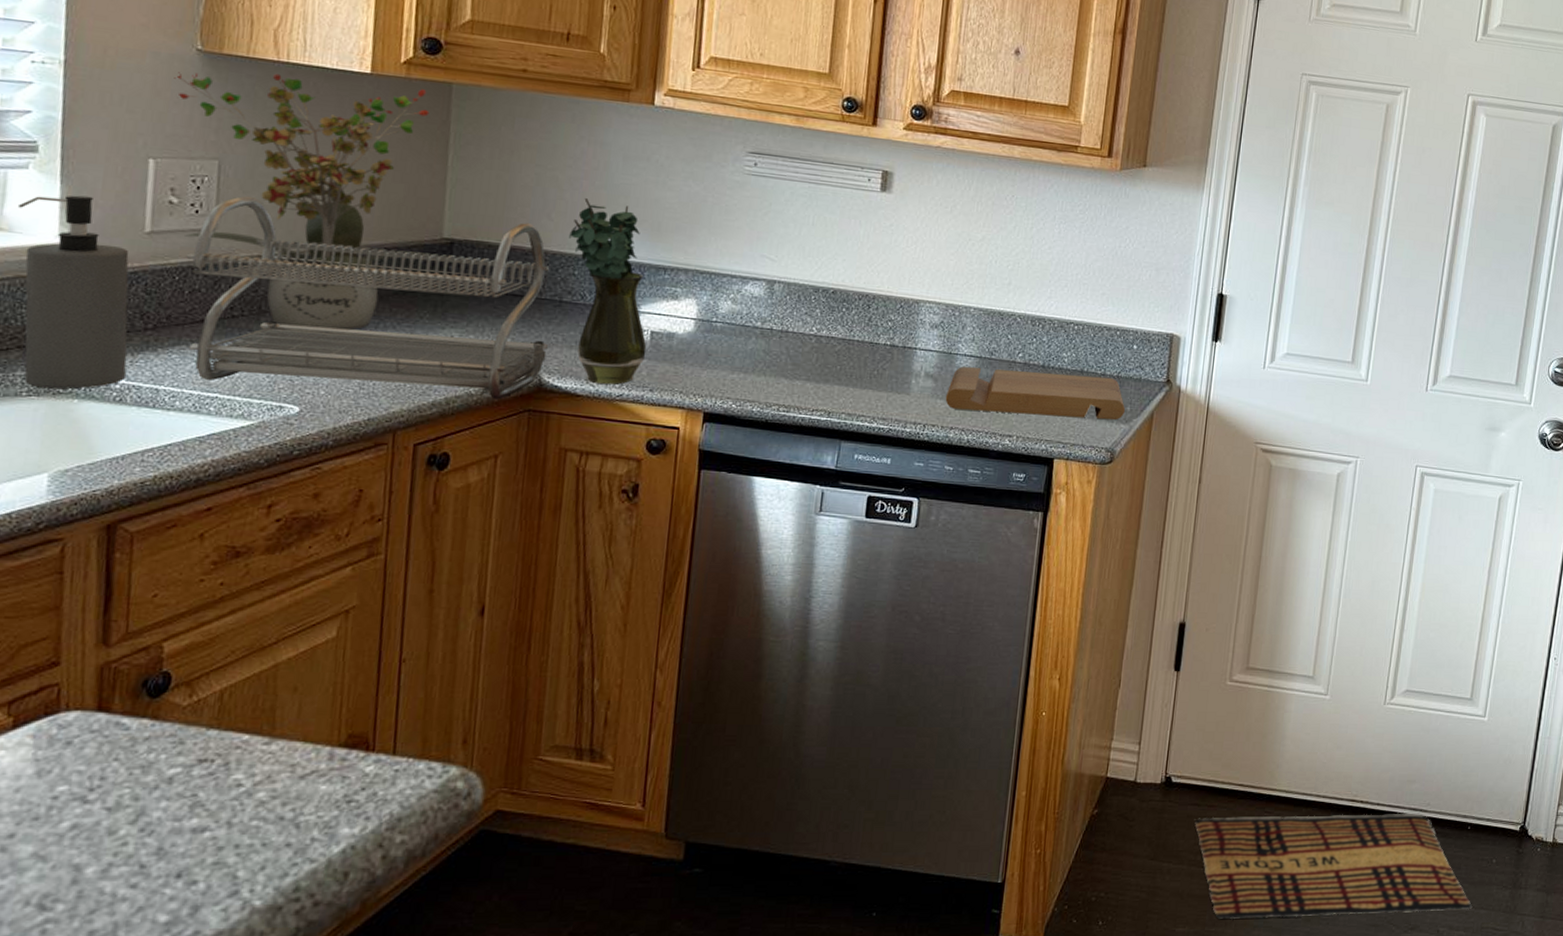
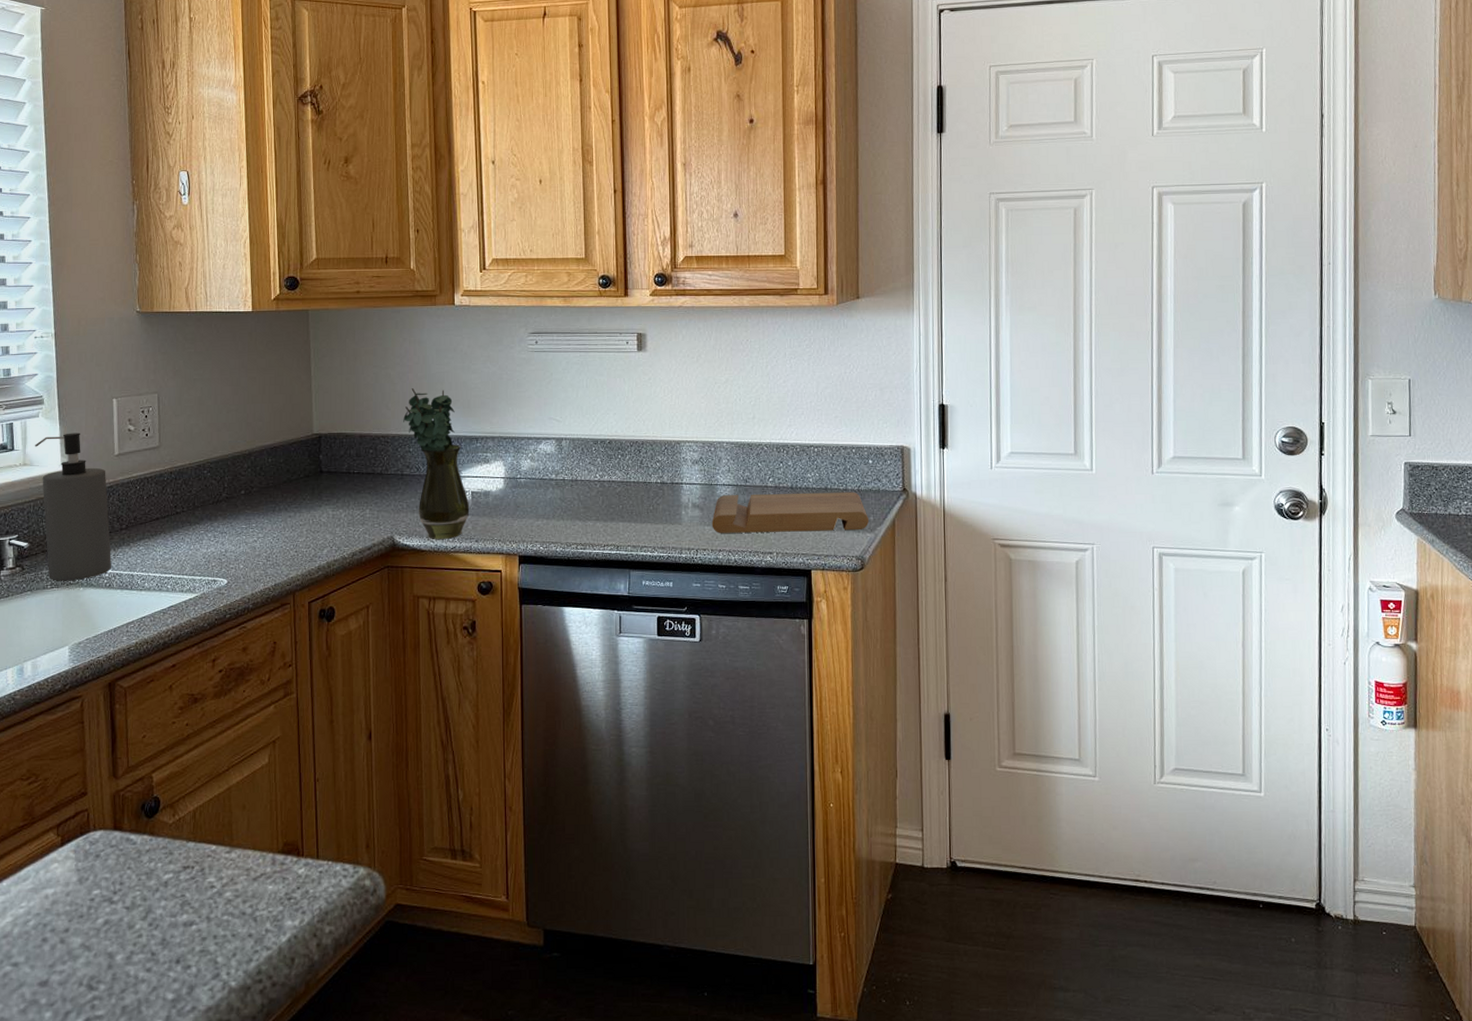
potted plant: present [174,72,432,331] -> none [124,318,307,516]
dish rack: present [186,195,550,400] -> none [142,414,397,565]
doormat: present [1194,813,1473,919] -> none [983,891,1277,999]

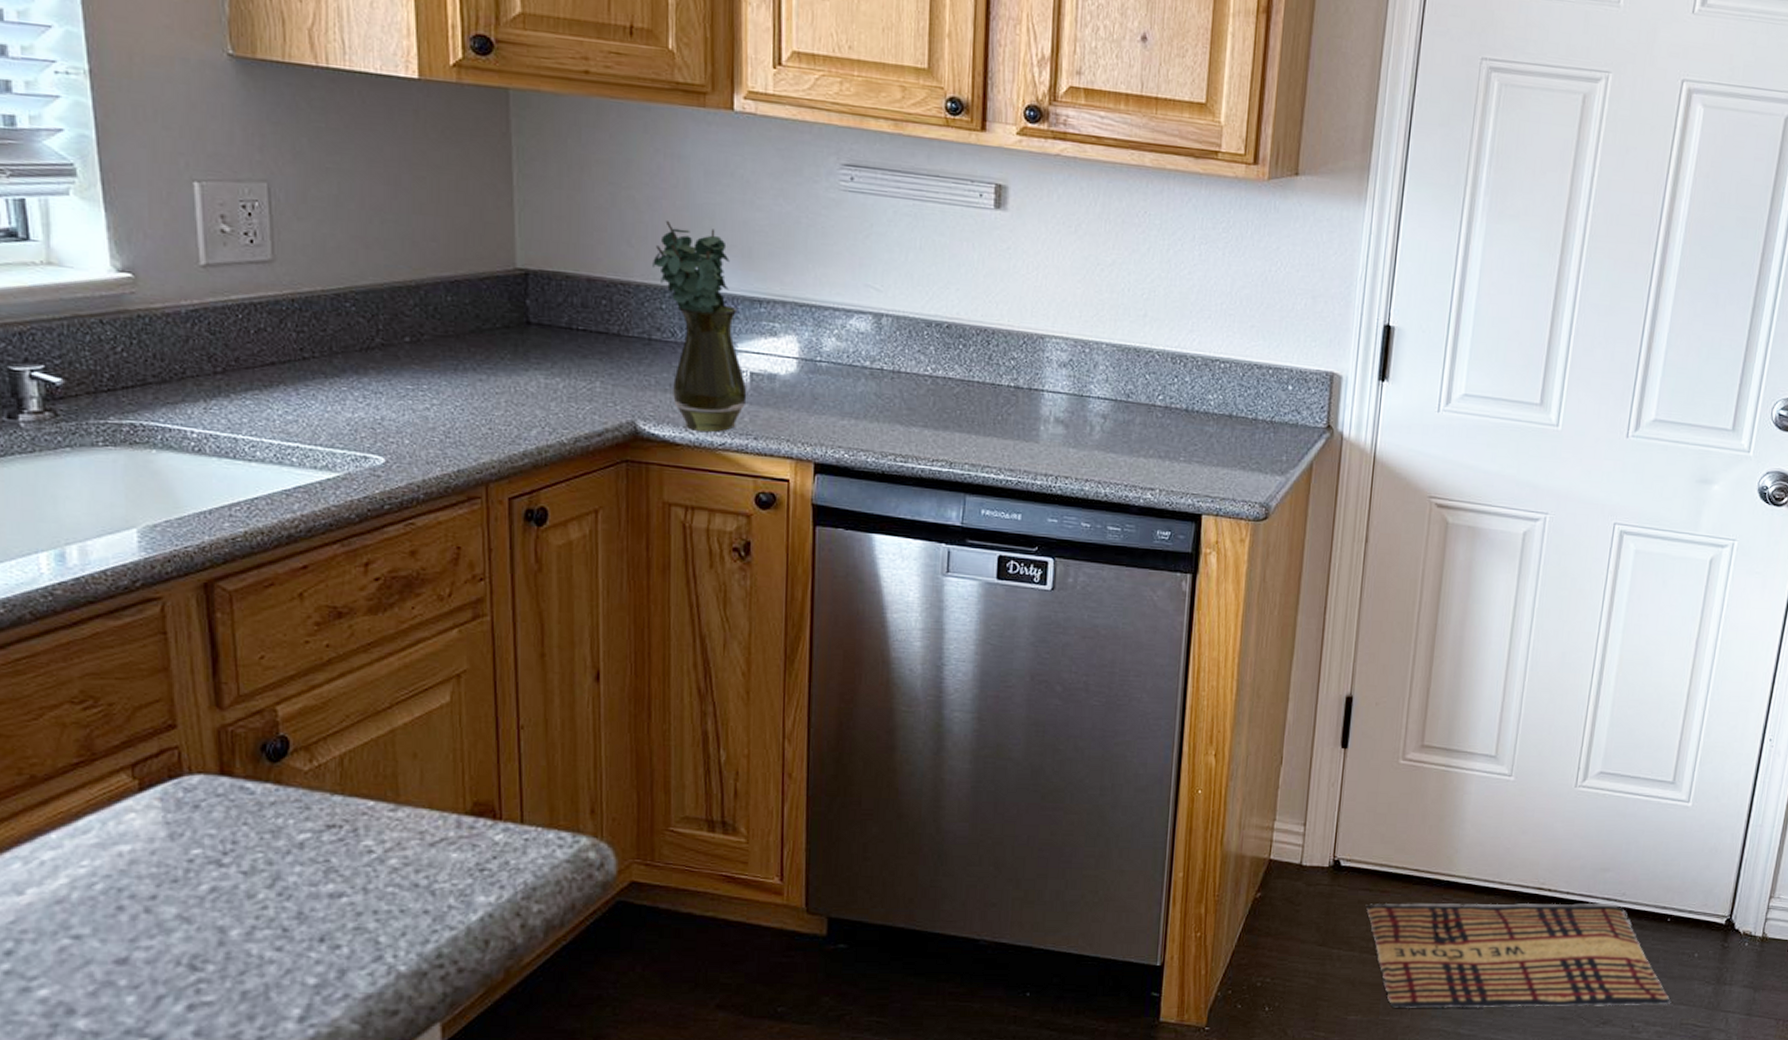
soap dispenser: present [35,432,111,580] -> none [65,224,201,438]
cutting board: present [711,491,869,533] -> none [1078,411,1280,472]
doormat: none [983,891,1277,999] -> present [1365,902,1671,1008]

